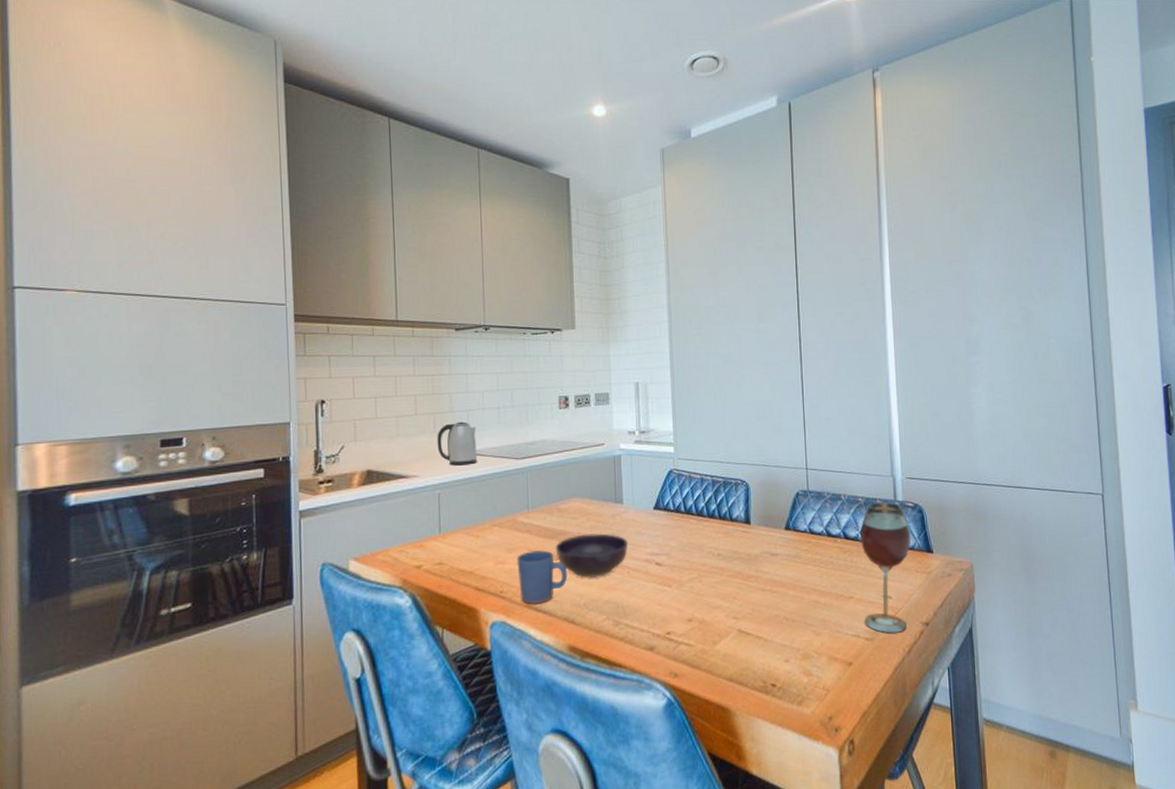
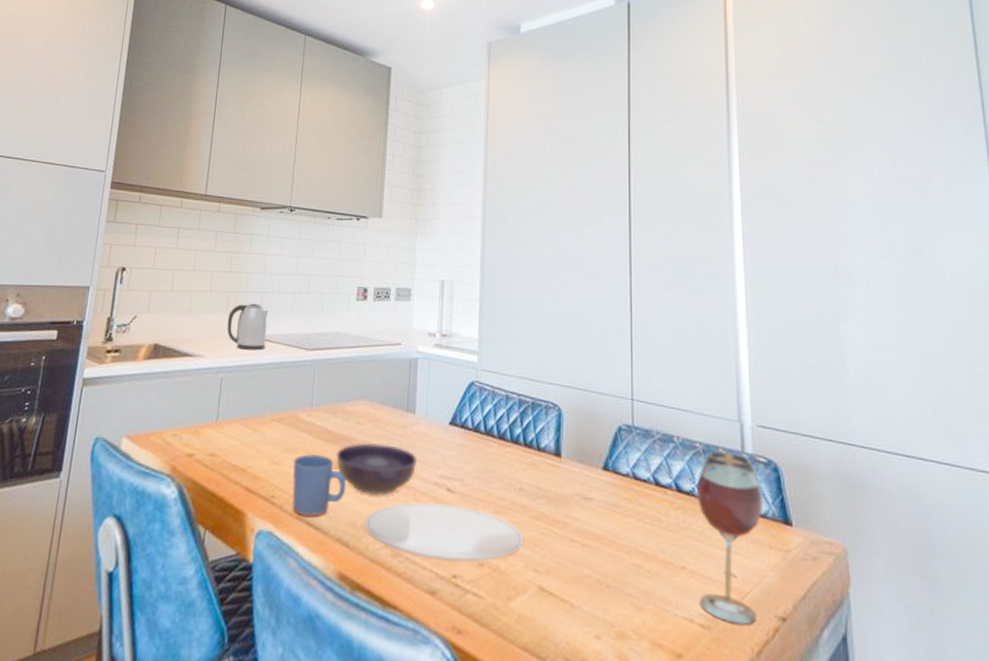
plate: none [587,576,724,622] -> present [365,502,524,562]

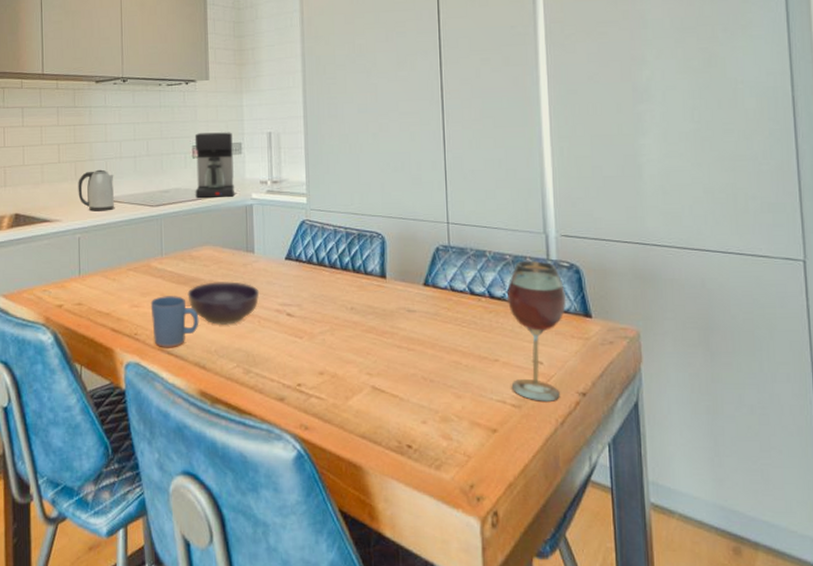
coffee maker: none [355,274,402,349] -> present [194,132,234,198]
plate: present [365,502,524,562] -> none [218,326,357,372]

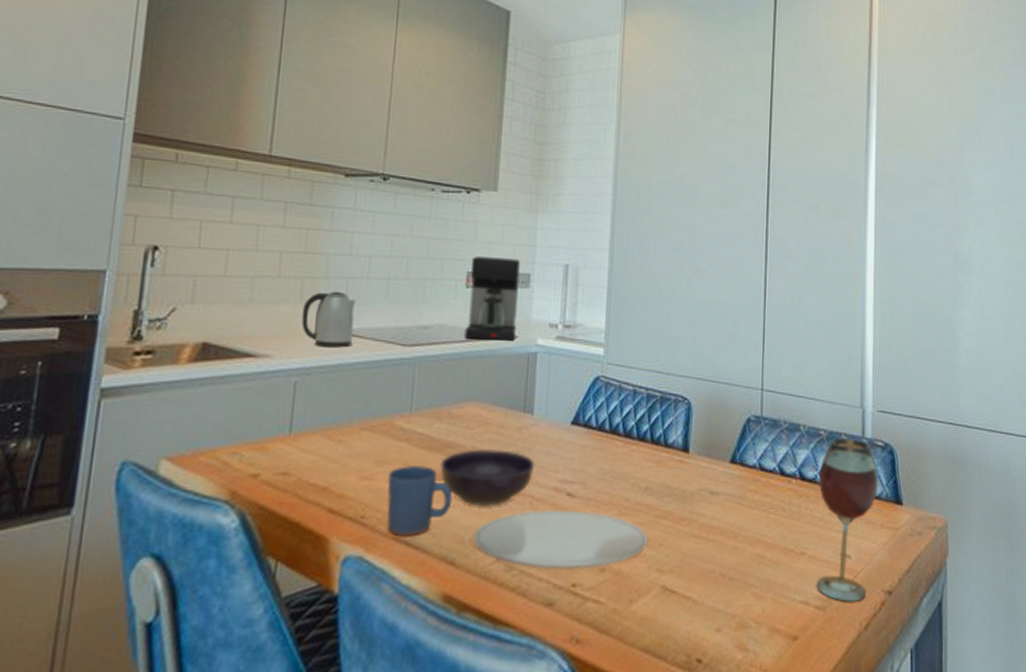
plate: none [218,326,357,372] -> present [474,510,648,569]

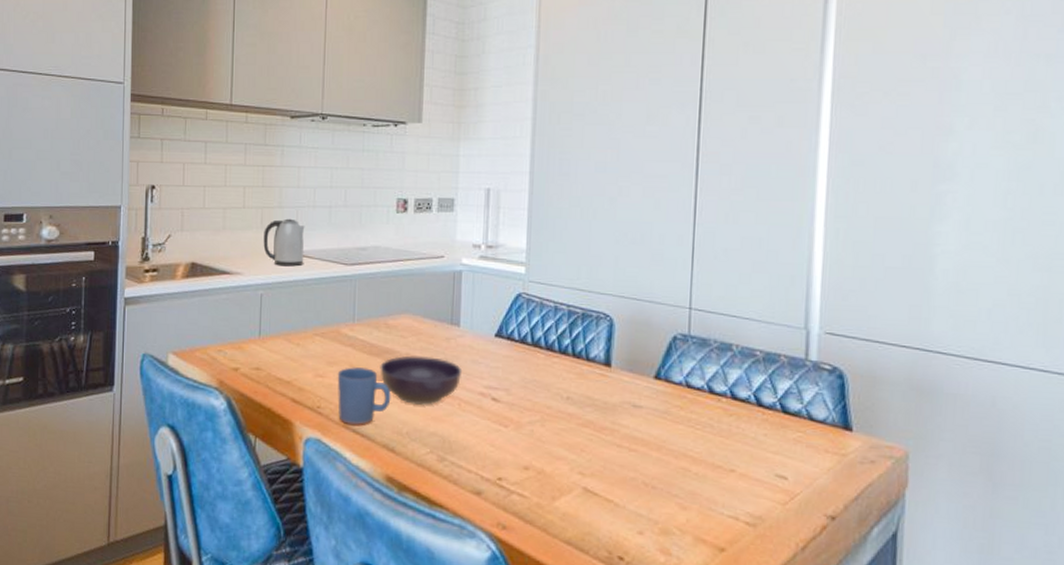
coffee maker: present [464,256,520,342] -> none [396,184,444,262]
plate: present [474,510,648,569] -> none [411,411,570,466]
wineglass: present [816,438,879,602] -> none [747,359,824,523]

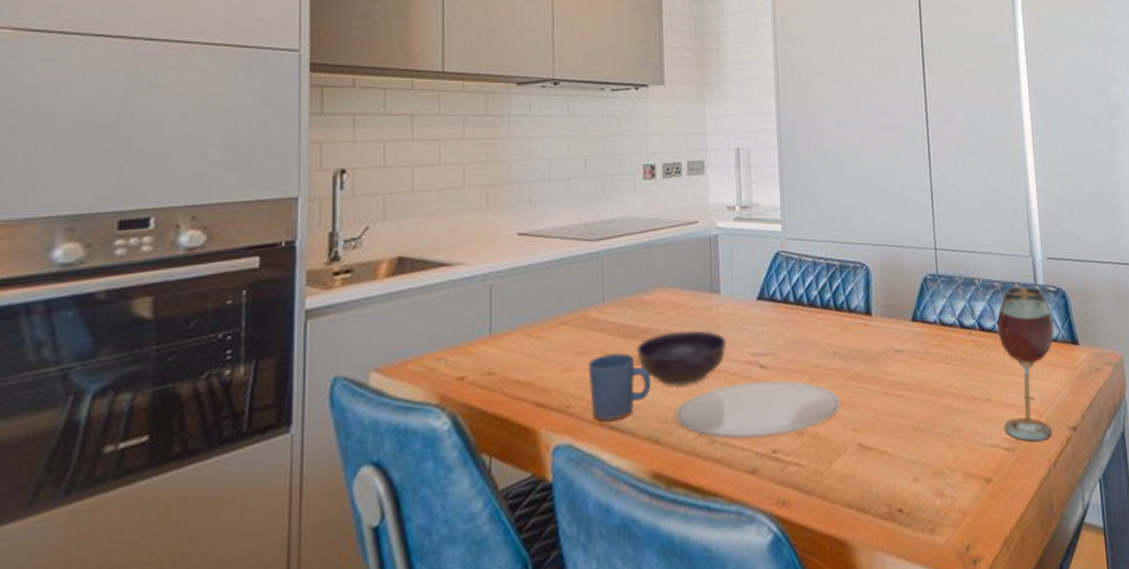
kettle: present [263,218,305,267] -> none [490,195,541,250]
plate: none [411,411,570,466] -> present [676,380,841,439]
wineglass: none [747,359,824,523] -> present [997,287,1055,442]

